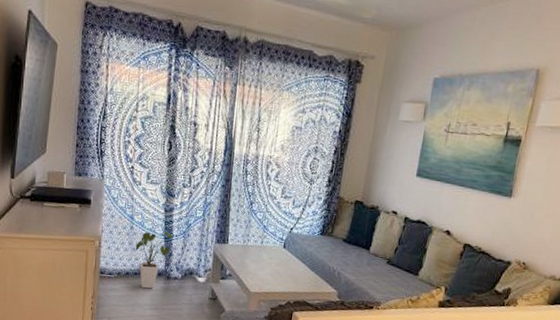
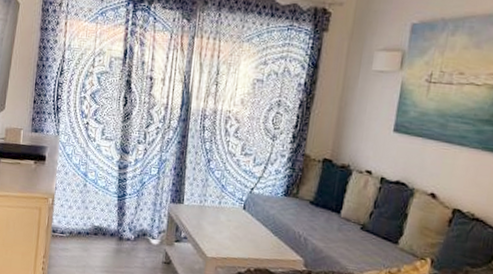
house plant: present [135,231,173,289] -> none [88,189,127,250]

